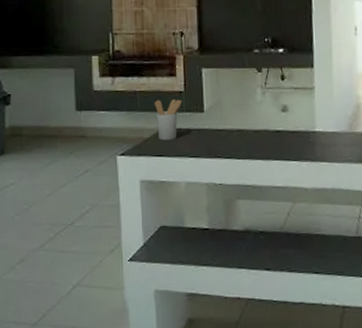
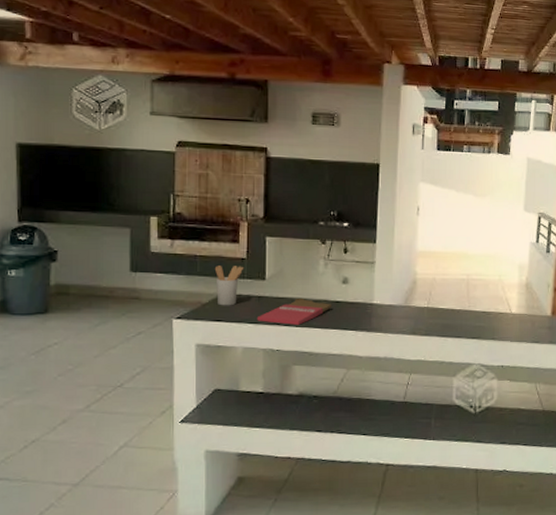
cutting board: none [197,129,273,157] -> present [256,298,332,325]

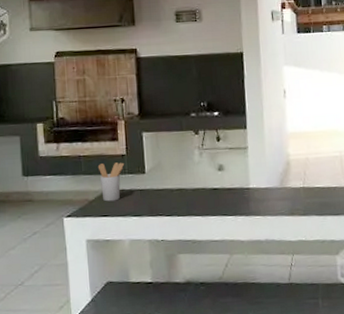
cutting board: present [256,298,332,325] -> none [140,188,211,215]

